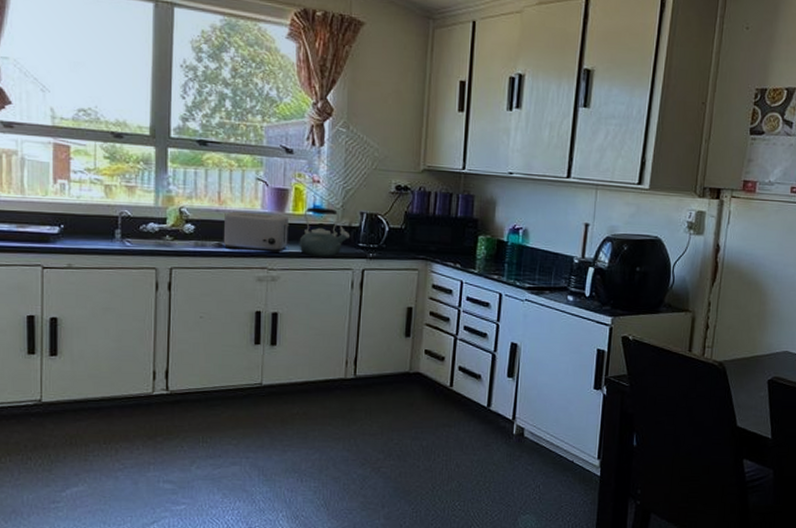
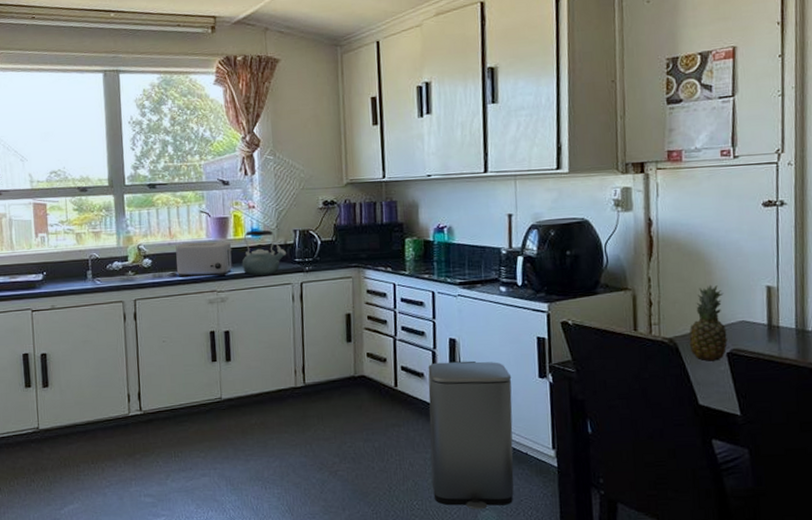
pedal bin: none [476,365,568,514] -> present [428,360,514,510]
fruit: none [736,314,774,387] -> present [688,284,728,361]

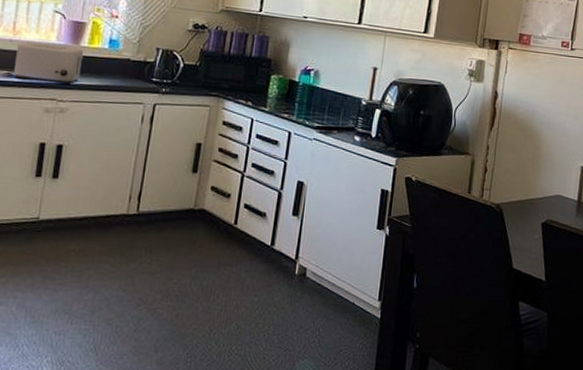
kettle: present [241,229,287,276] -> none [91,41,145,91]
pedal bin: present [428,360,514,510] -> none [254,203,352,358]
fruit: present [688,284,728,361] -> none [512,159,547,229]

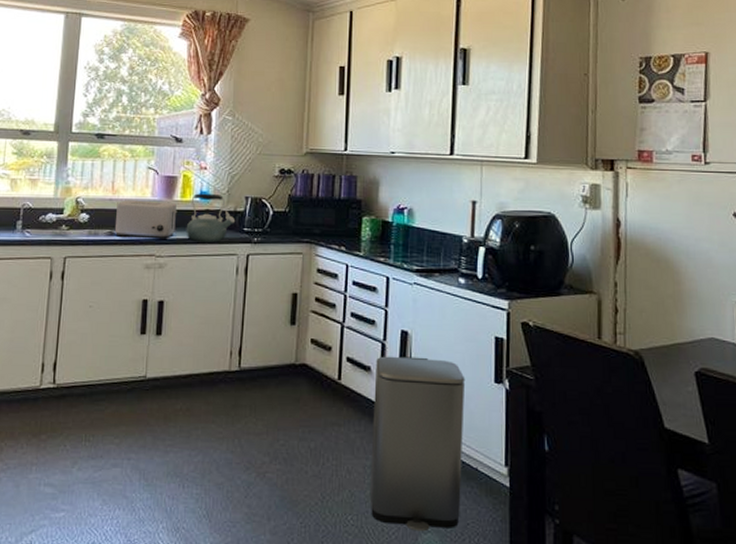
kettle: none [91,41,145,91] -> present [186,193,236,243]
pedal bin: none [254,203,352,358] -> present [369,356,466,532]

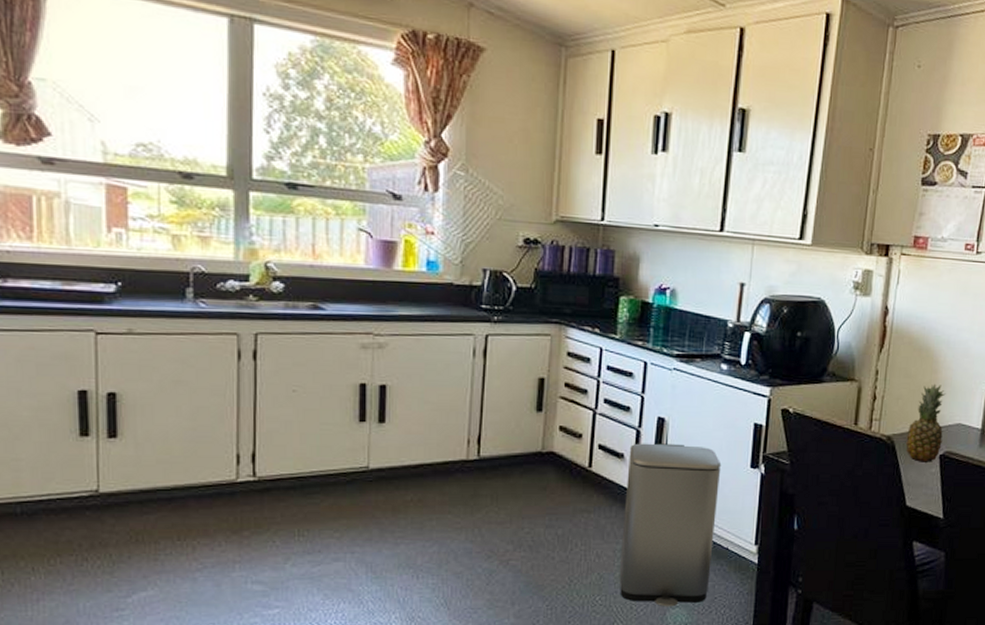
toaster: present [114,200,177,240] -> none [319,267,399,317]
kettle: present [186,193,236,243] -> none [410,262,472,321]
fruit: none [655,295,696,380] -> present [906,383,946,462]

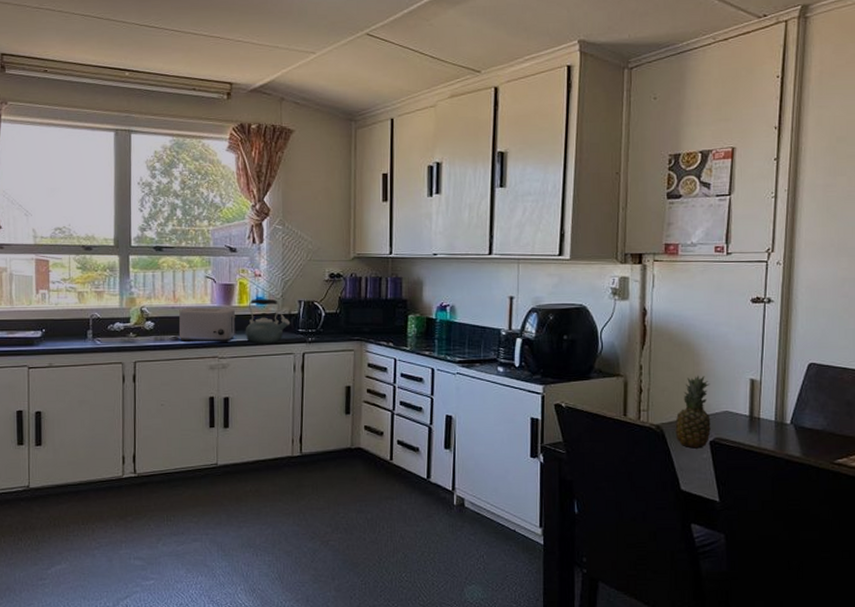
toaster: none [319,267,399,317] -> present [178,307,236,343]
kettle: none [410,262,472,321] -> present [245,298,291,344]
pedal bin: present [619,443,722,607] -> none [420,438,504,584]

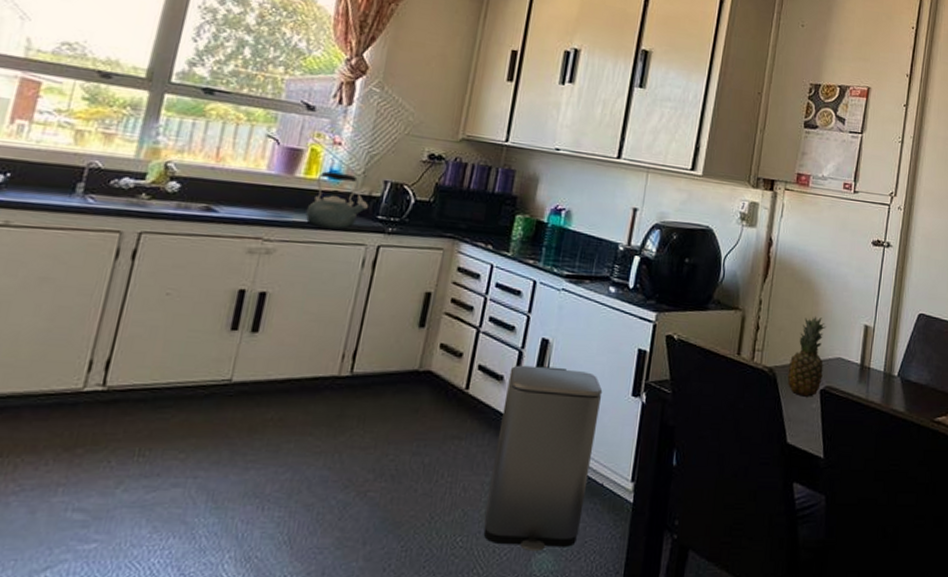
toaster: present [178,307,236,343] -> none [212,170,298,222]
pedal bin: none [420,438,504,584] -> present [483,365,603,552]

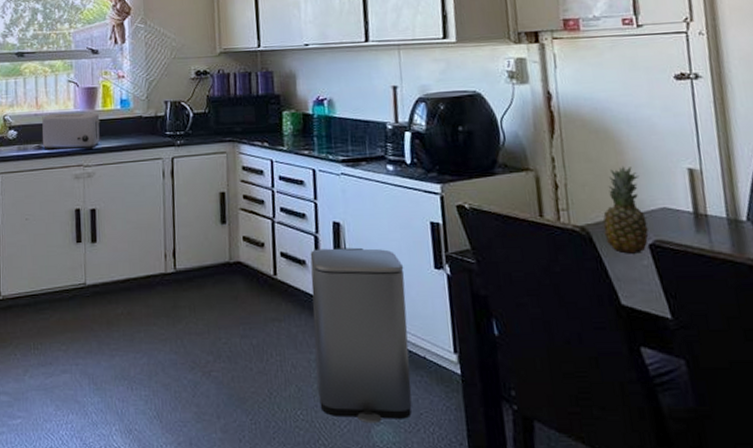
toaster: none [212,170,298,222] -> present [42,112,100,150]
kettle: present [305,171,369,230] -> none [110,100,158,150]

